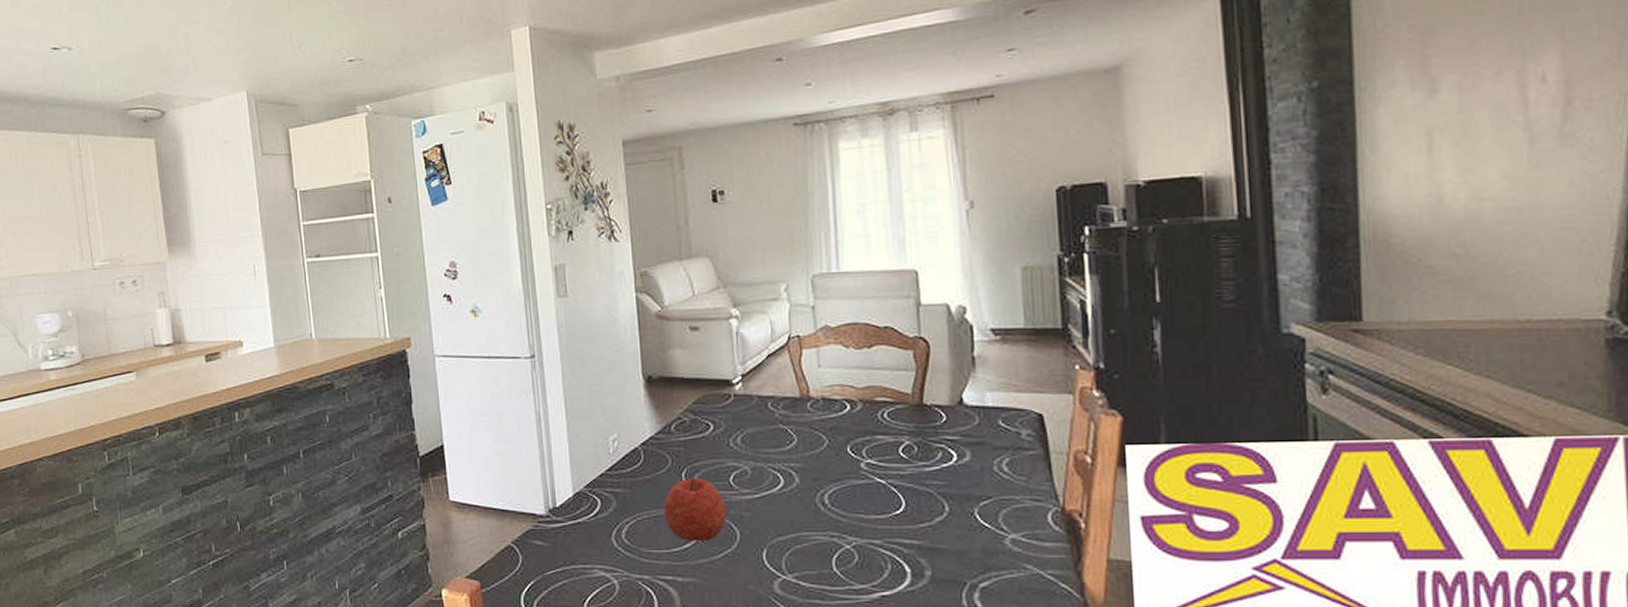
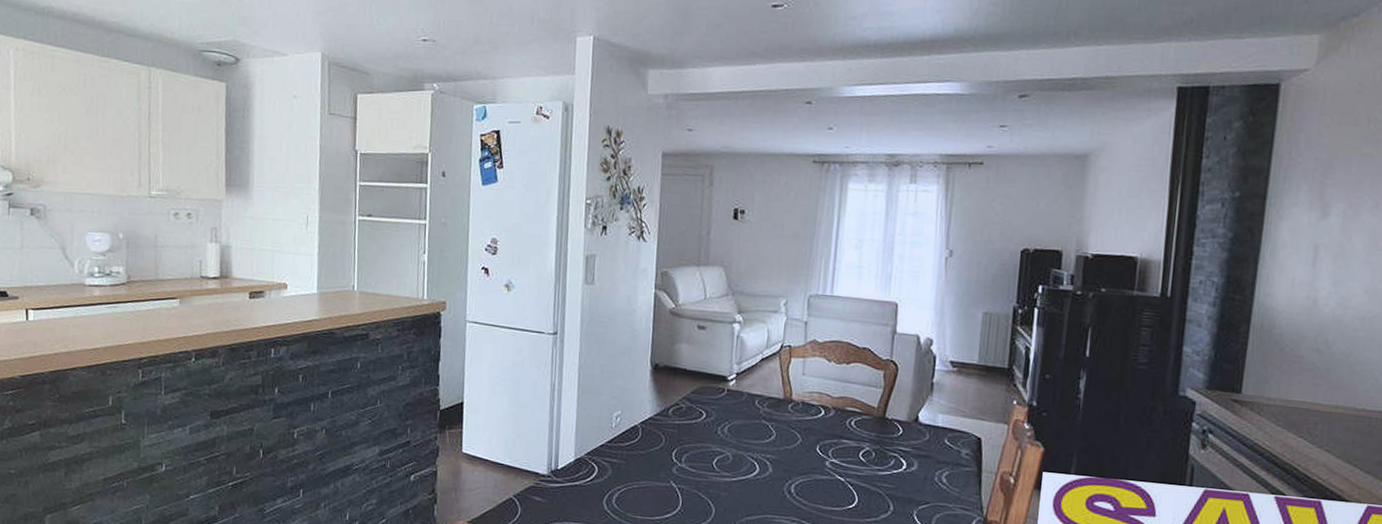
fruit: present [663,477,727,541] -> none [652,456,707,514]

